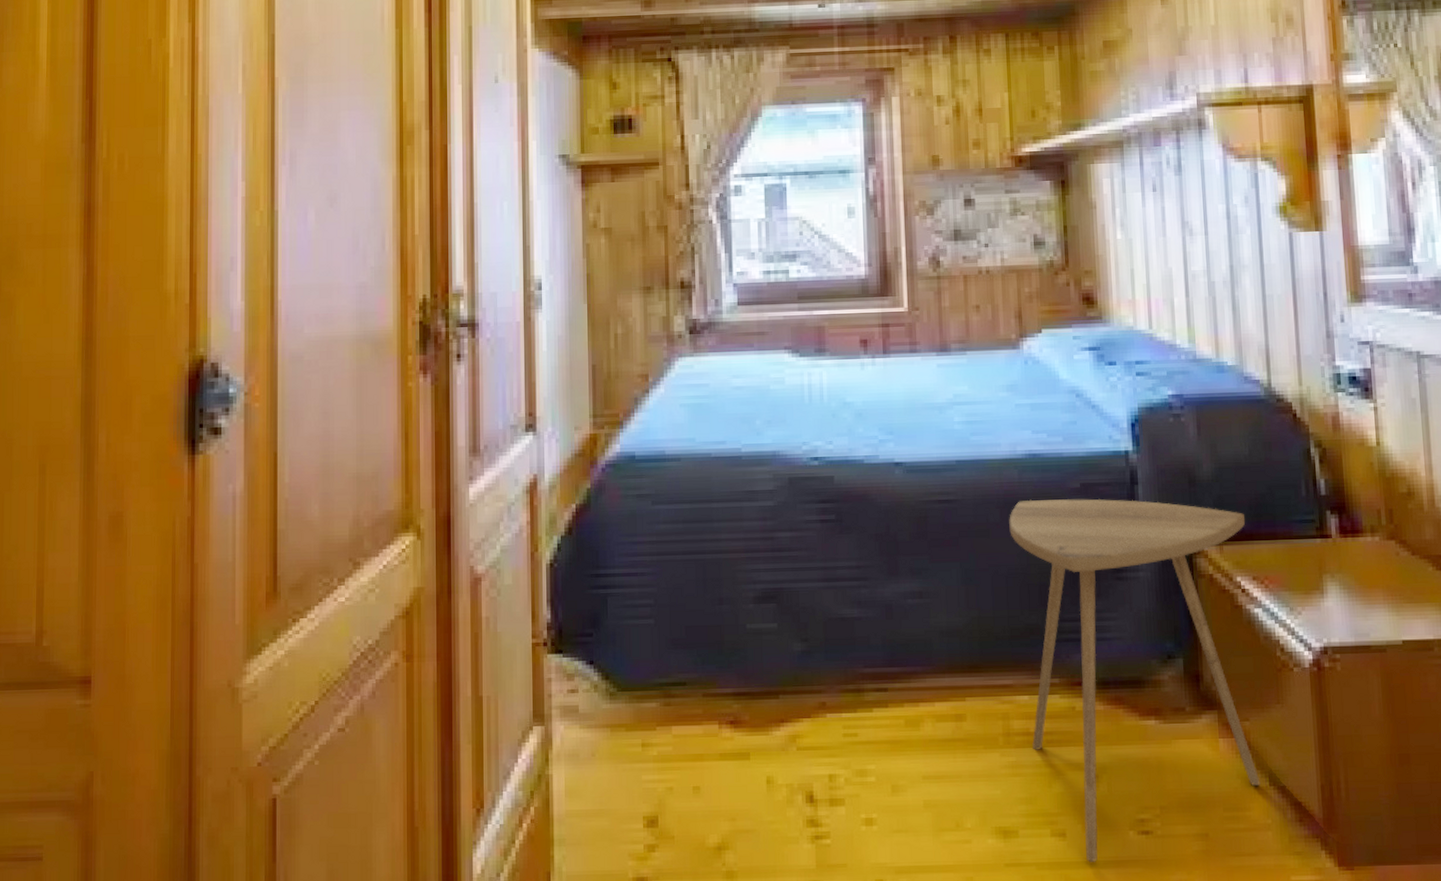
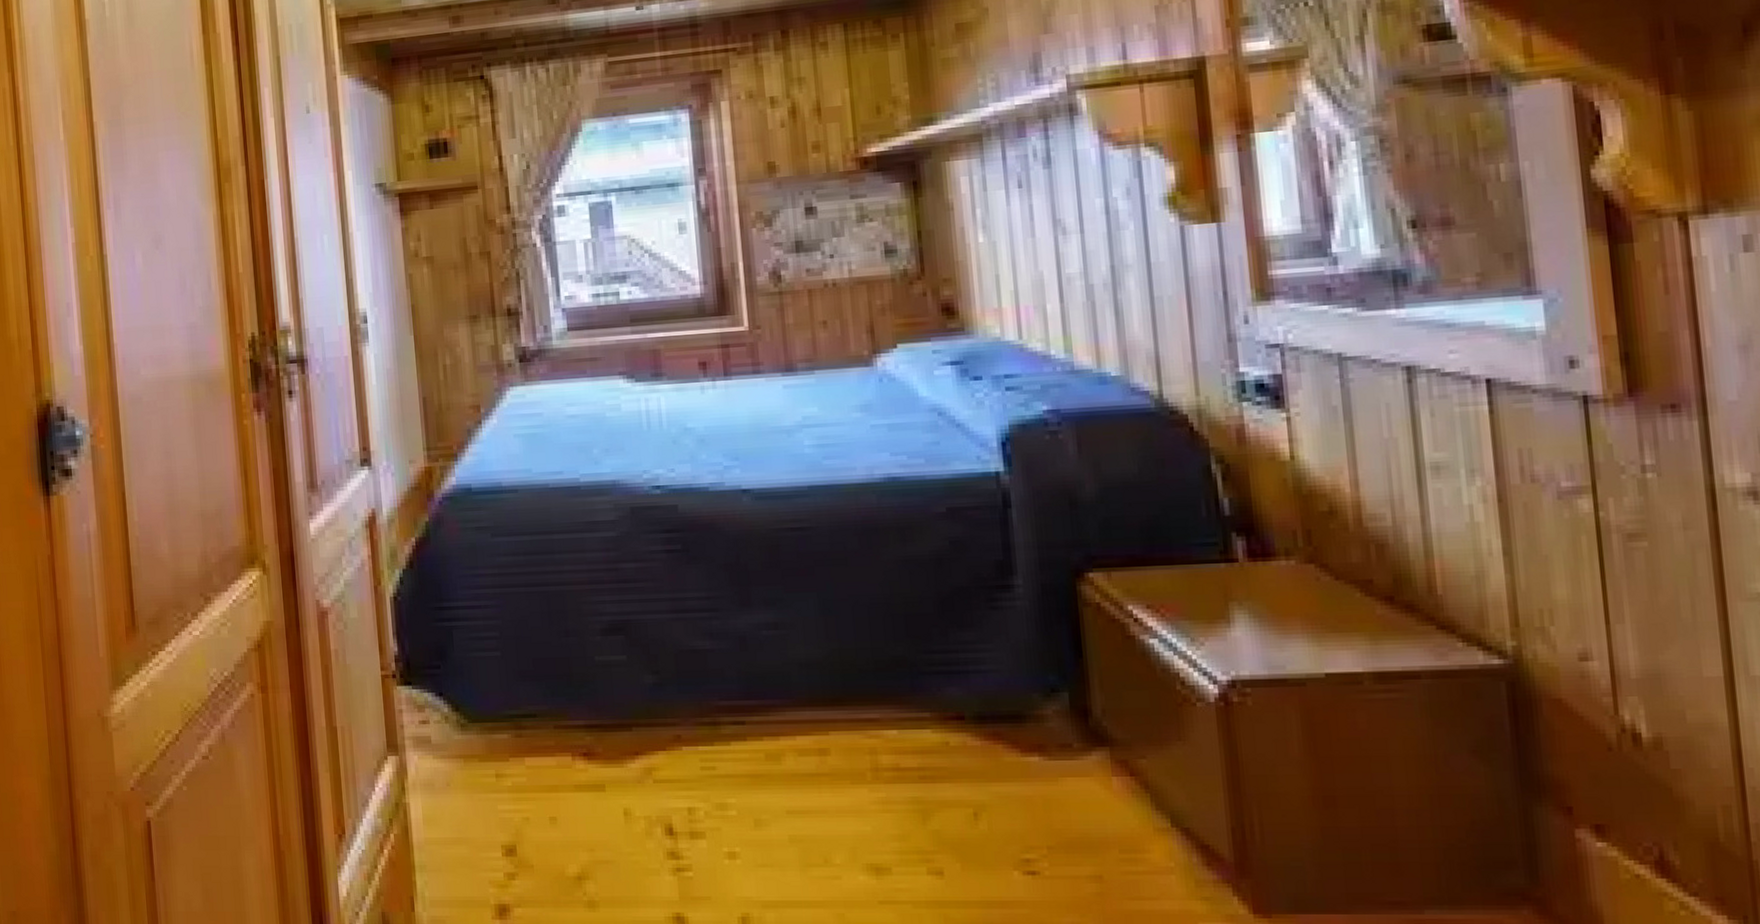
side table: present [1009,499,1261,862] -> none [868,524,1161,902]

